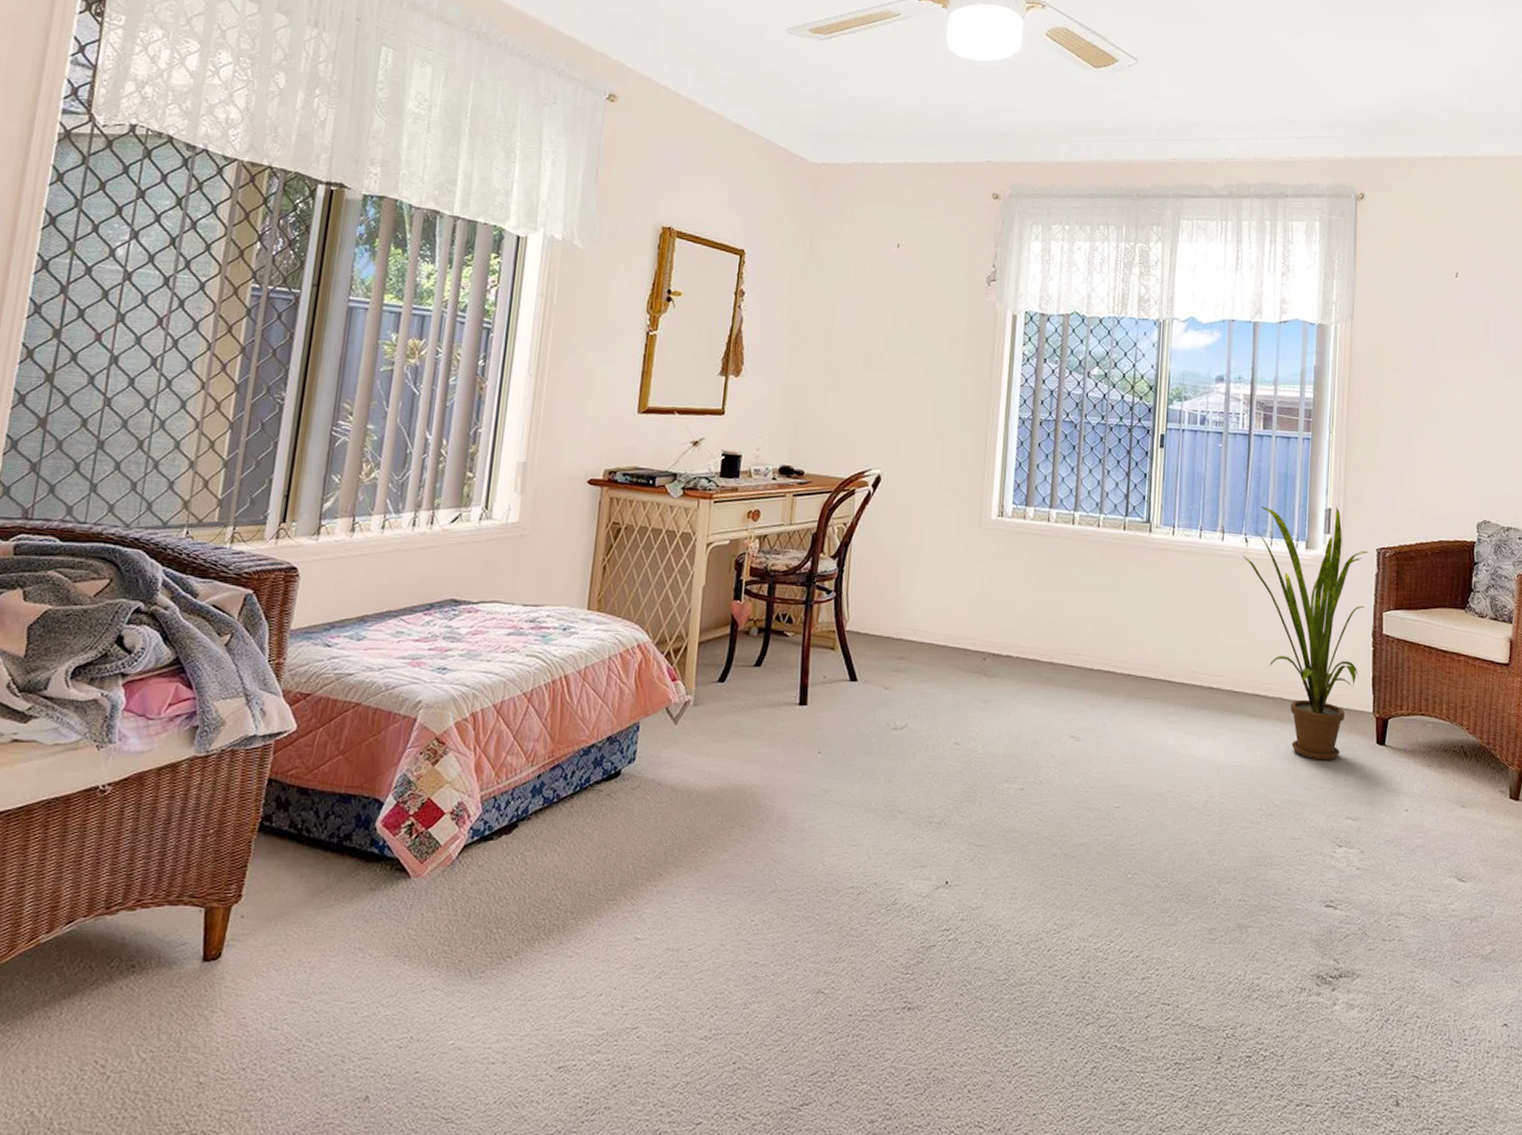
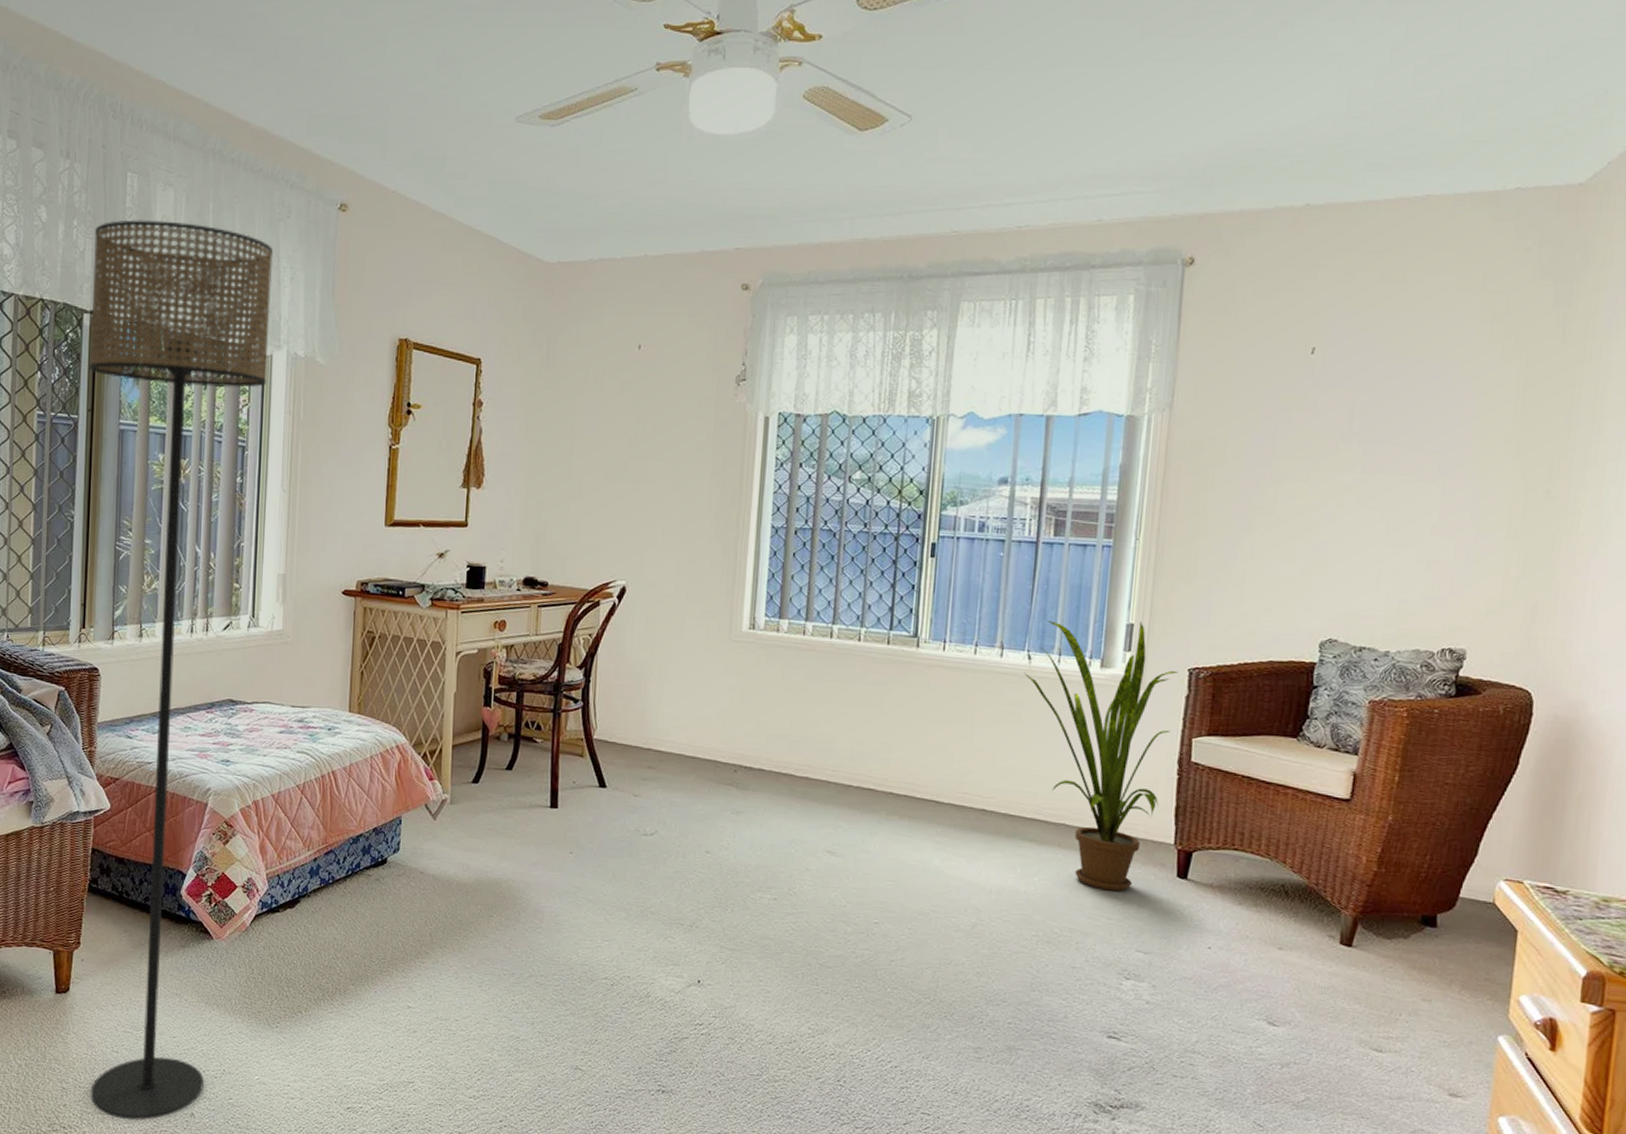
floor lamp: none [235,92,536,1115] -> present [89,220,274,1121]

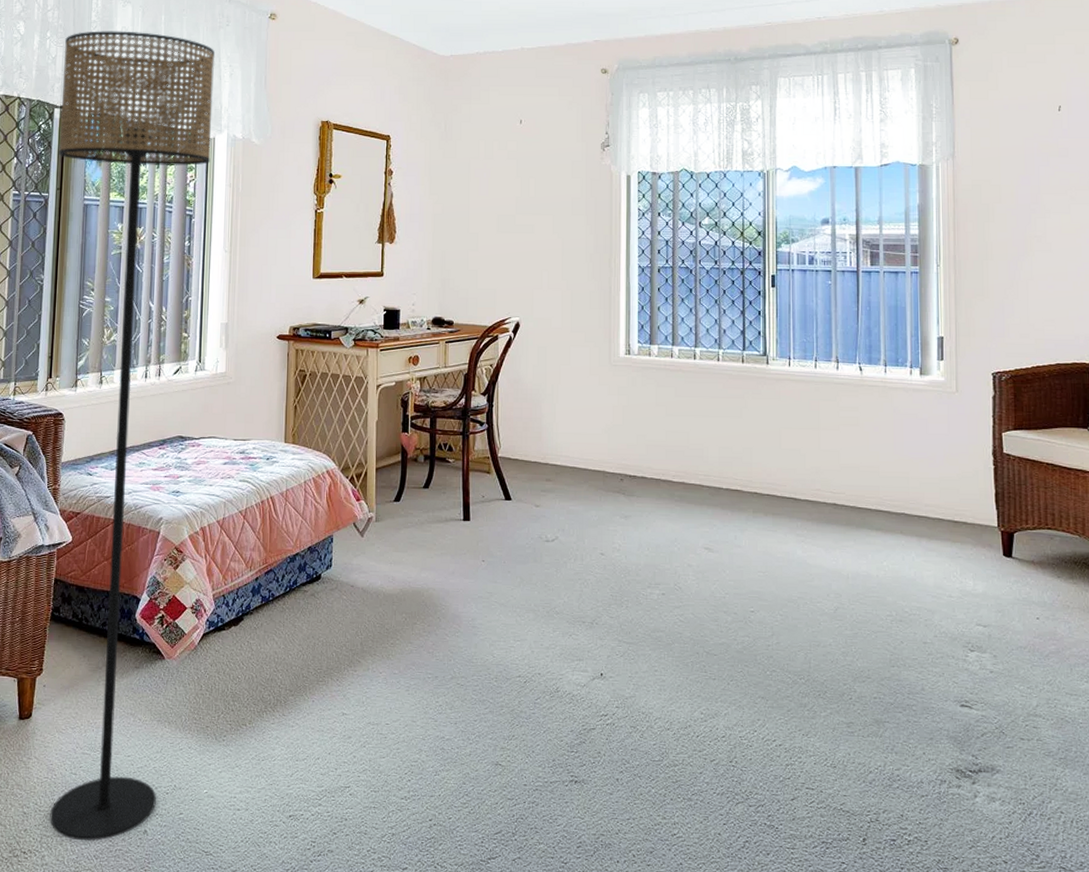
house plant: present [1024,621,1178,892] -> none [857,334,984,571]

